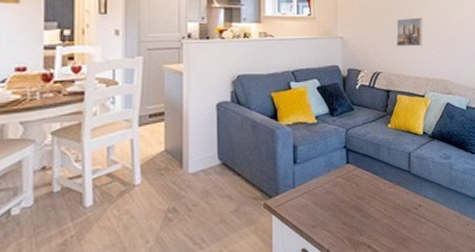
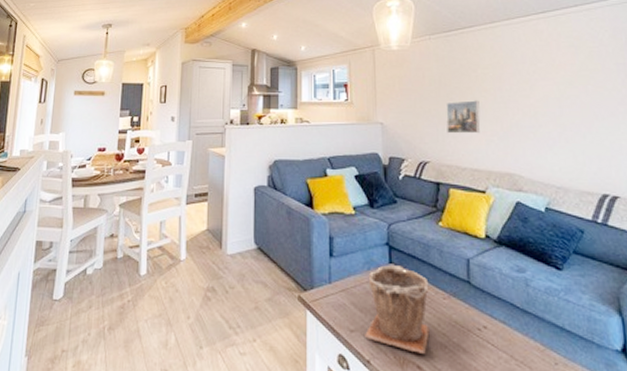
plant pot: none [325,164,379,236] -> present [365,265,430,354]

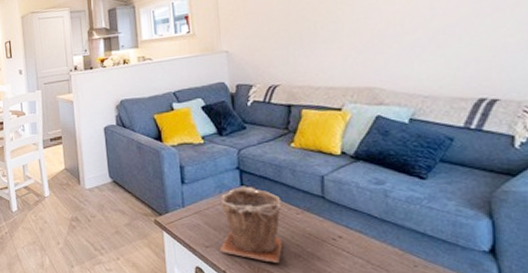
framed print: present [446,100,481,134] -> none [296,14,336,54]

